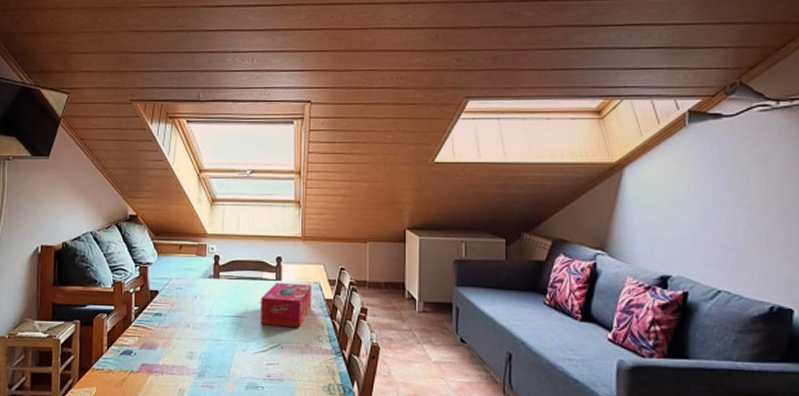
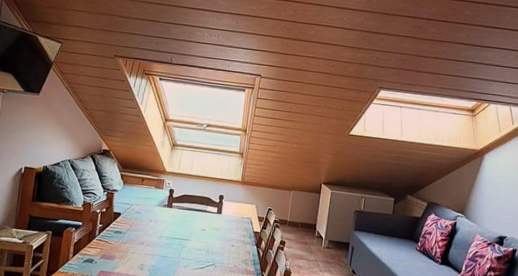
tissue box: present [261,282,311,328] -> none [201,215,244,253]

